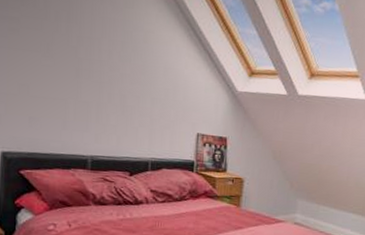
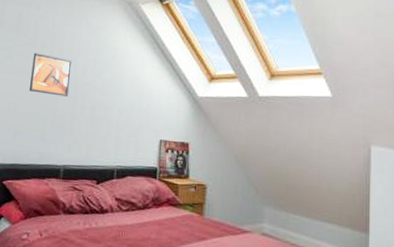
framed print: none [44,27,95,82] -> present [30,53,72,97]

